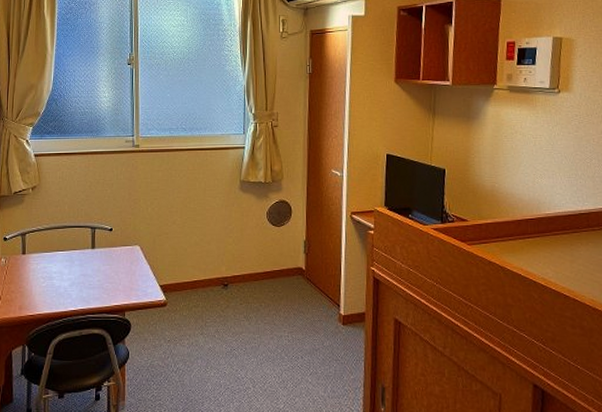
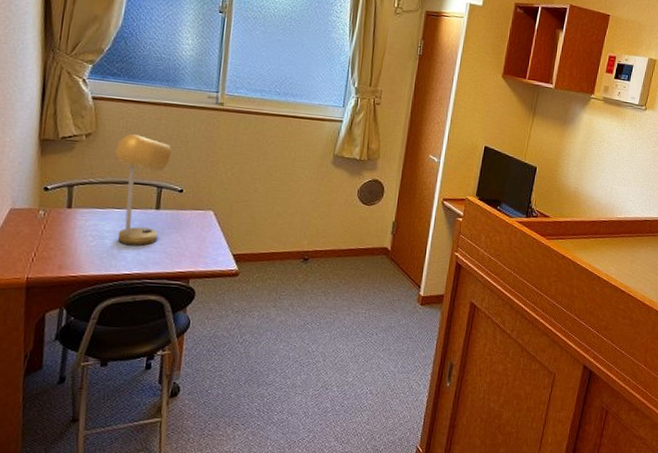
desk lamp: none [56,183,100,284] -> present [116,134,171,246]

